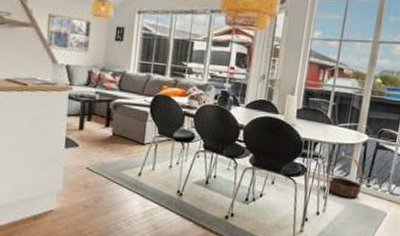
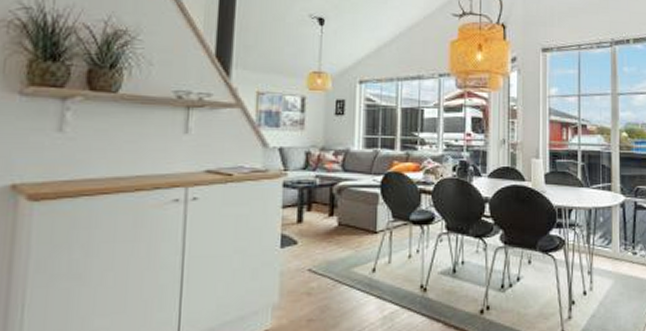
basket: present [327,155,364,198] -> none [590,221,627,270]

